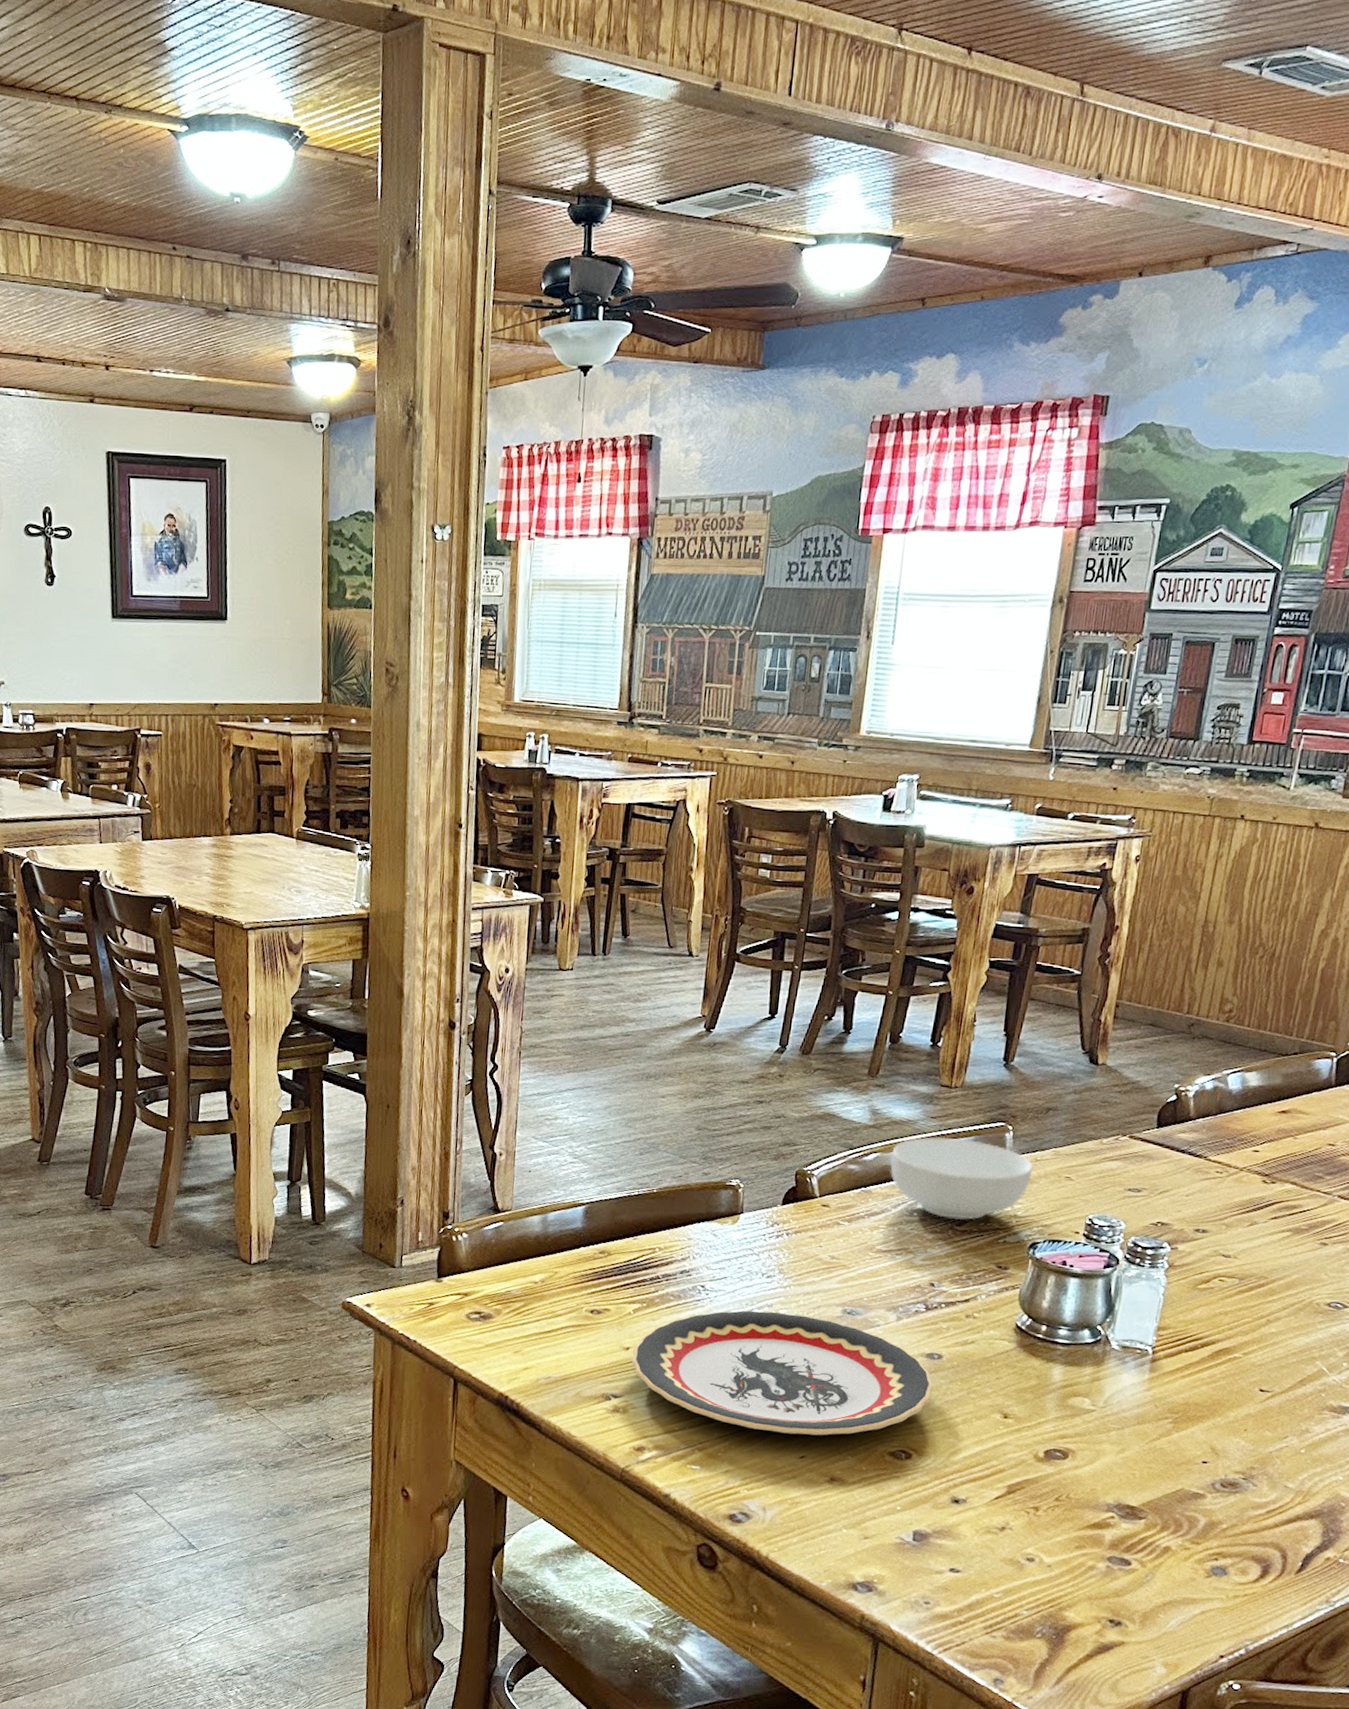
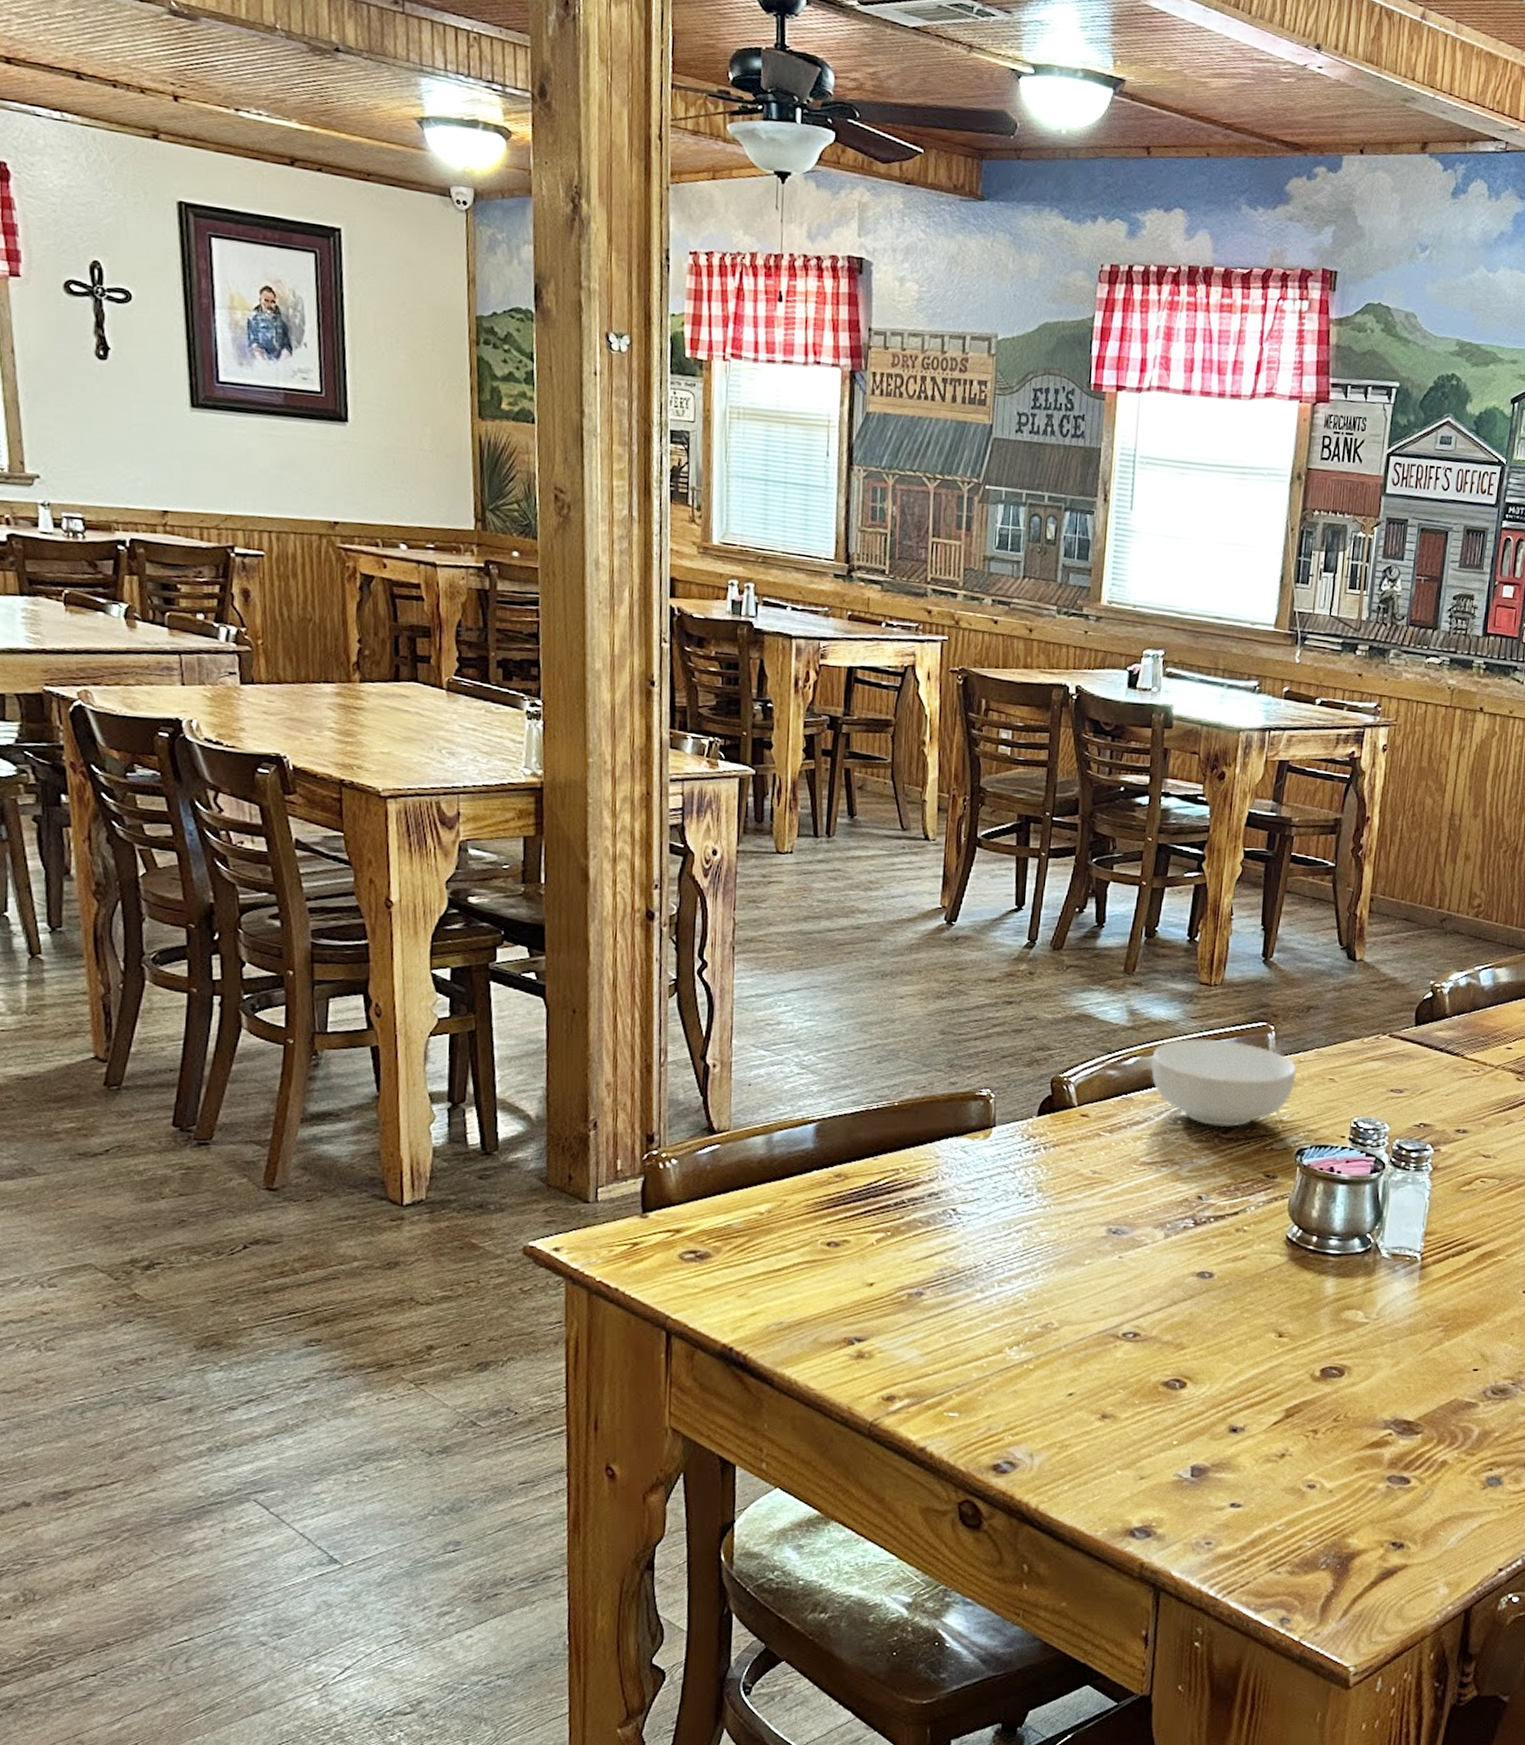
plate: present [632,1310,934,1436] -> none [877,1234,1206,1370]

